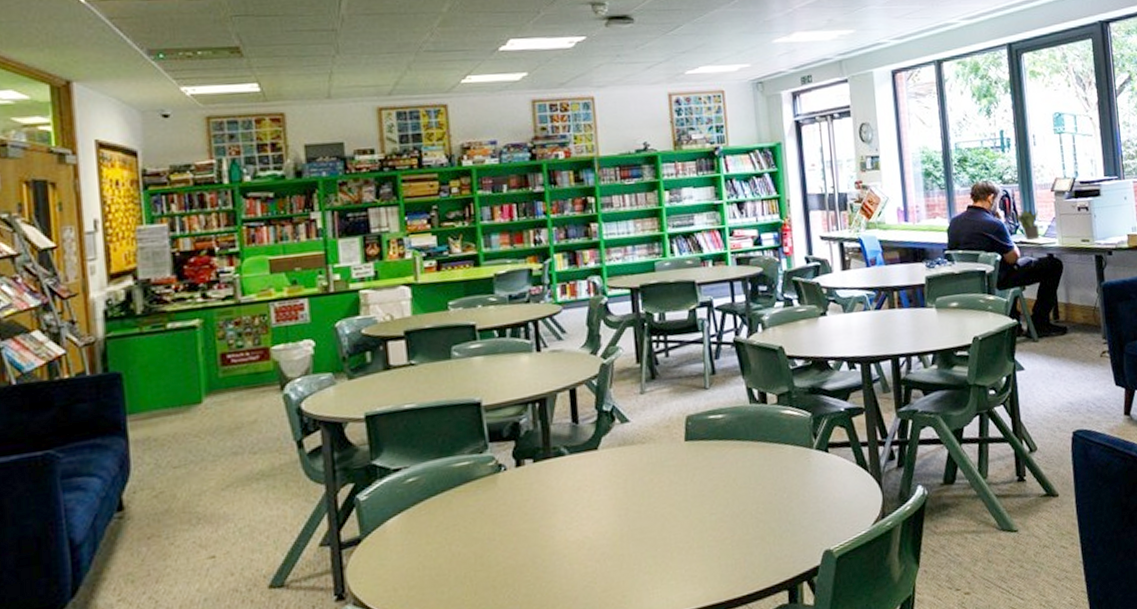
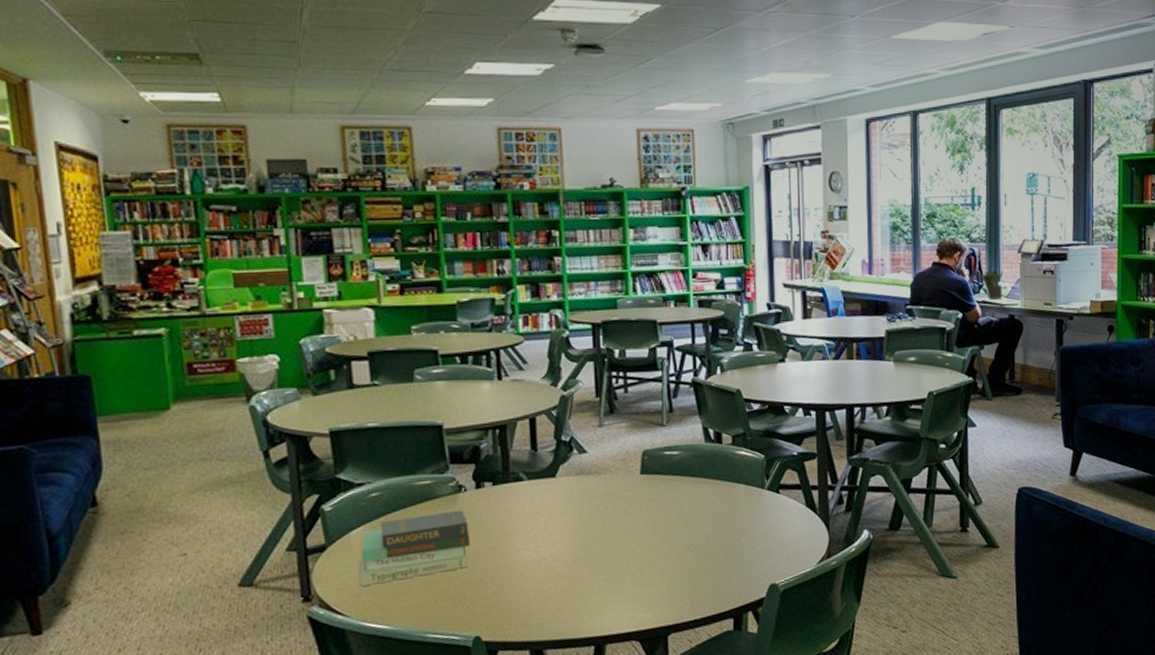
books: none [393,490,511,580] -> present [357,510,470,586]

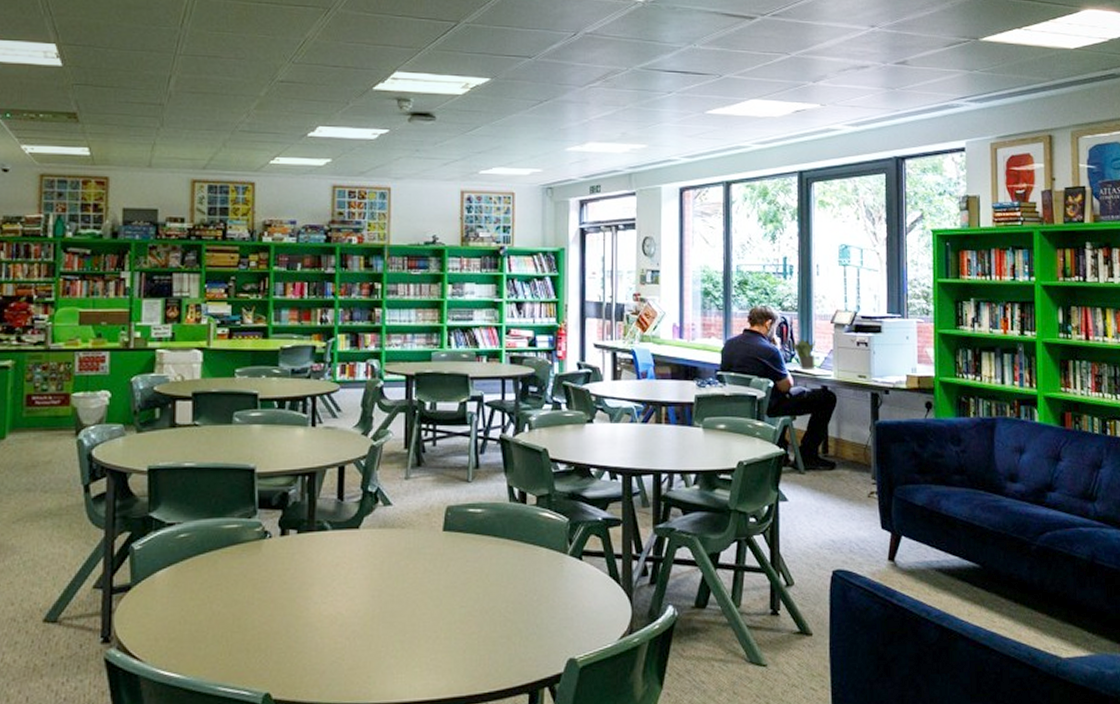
books: present [357,510,470,586] -> none [158,557,270,630]

